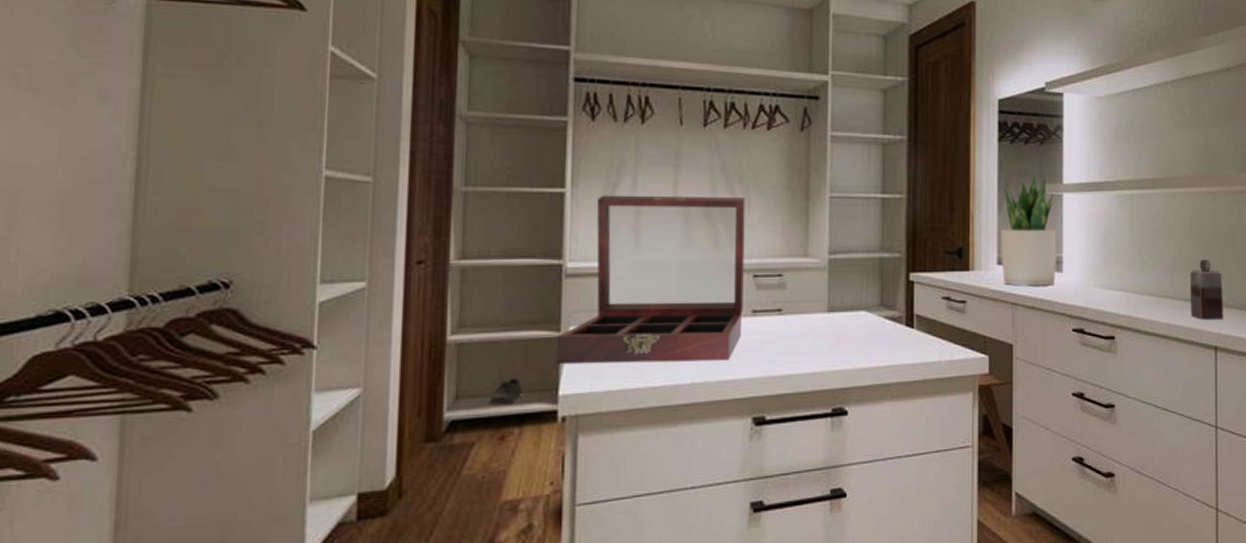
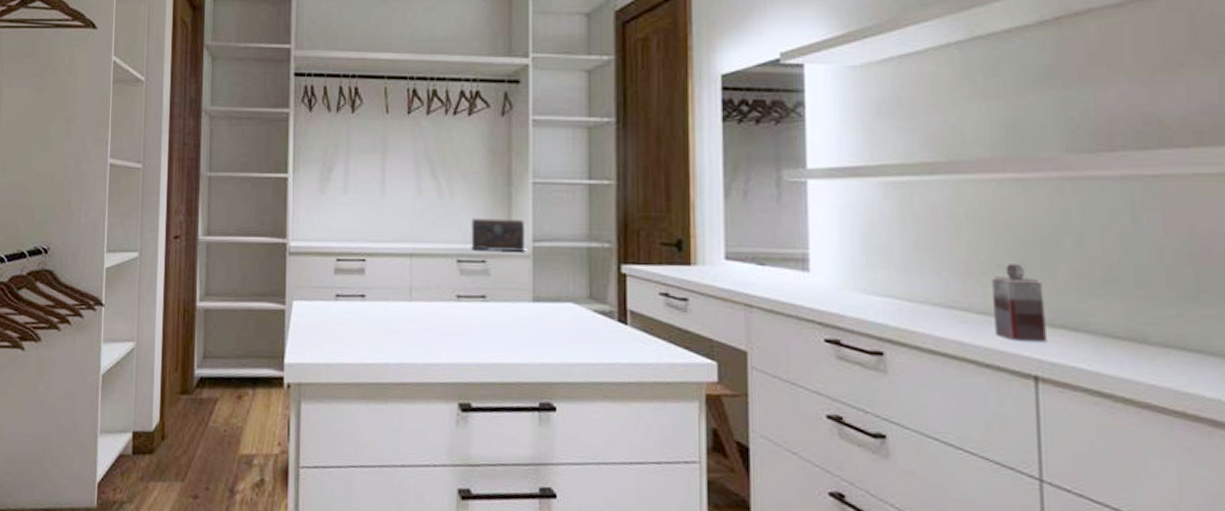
shoe: present [488,373,522,404] -> none [228,338,255,367]
jewelry box: present [555,195,745,365] -> none [282,180,448,344]
decorative box: none [768,232,821,264] -> present [471,218,524,252]
planter: present [1001,175,1056,286] -> none [729,158,801,287]

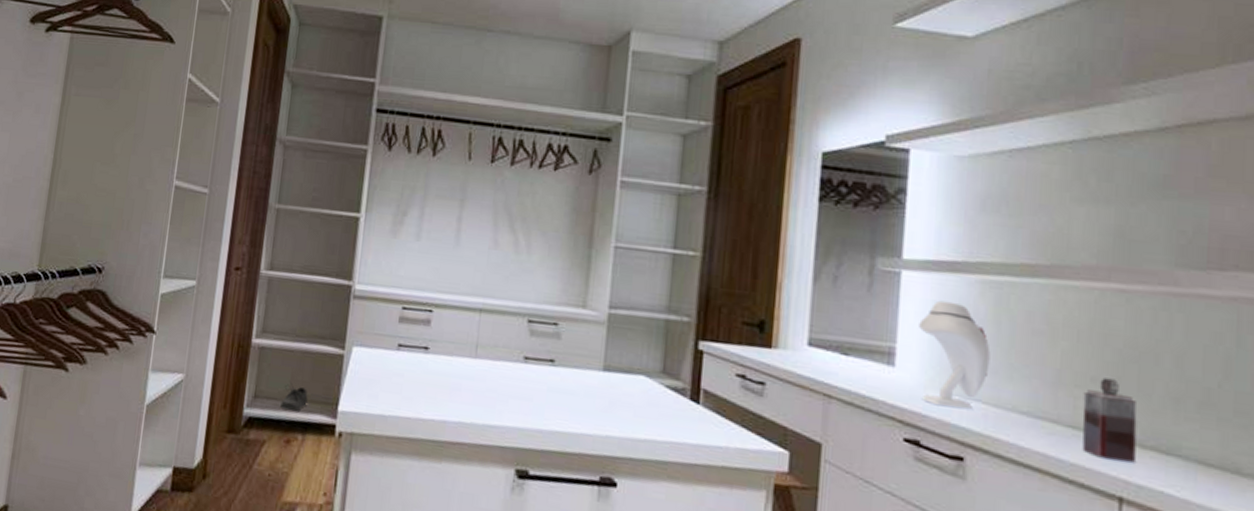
shoe: none [228,338,255,367] -> present [279,380,308,411]
decorative box: present [471,218,524,252] -> none [544,278,602,318]
jewelry display stand: none [828,205,900,306] -> present [919,300,991,409]

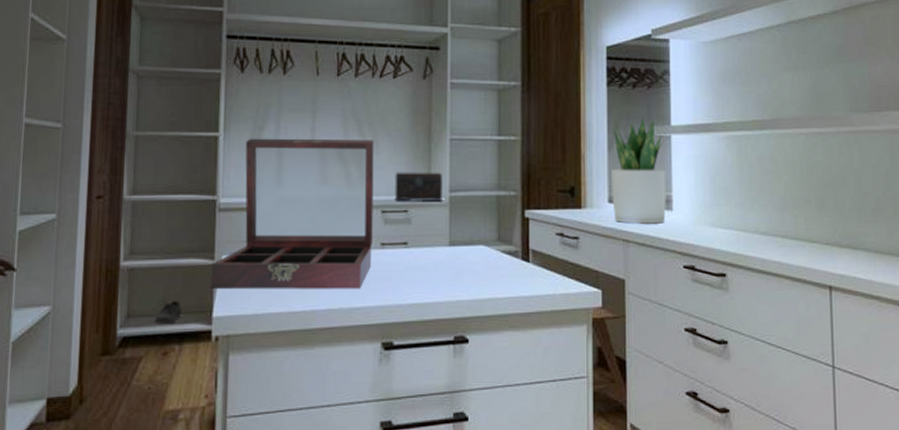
jewelry box: none [338,223,526,405] -> present [210,138,374,290]
decorative box: none [544,278,602,318] -> present [394,172,442,201]
planter: none [813,244,890,381] -> present [612,117,666,224]
jewelry display stand: present [919,300,991,409] -> none [687,155,738,237]
perfume bottle: present [1082,377,1138,463] -> none [801,199,837,259]

